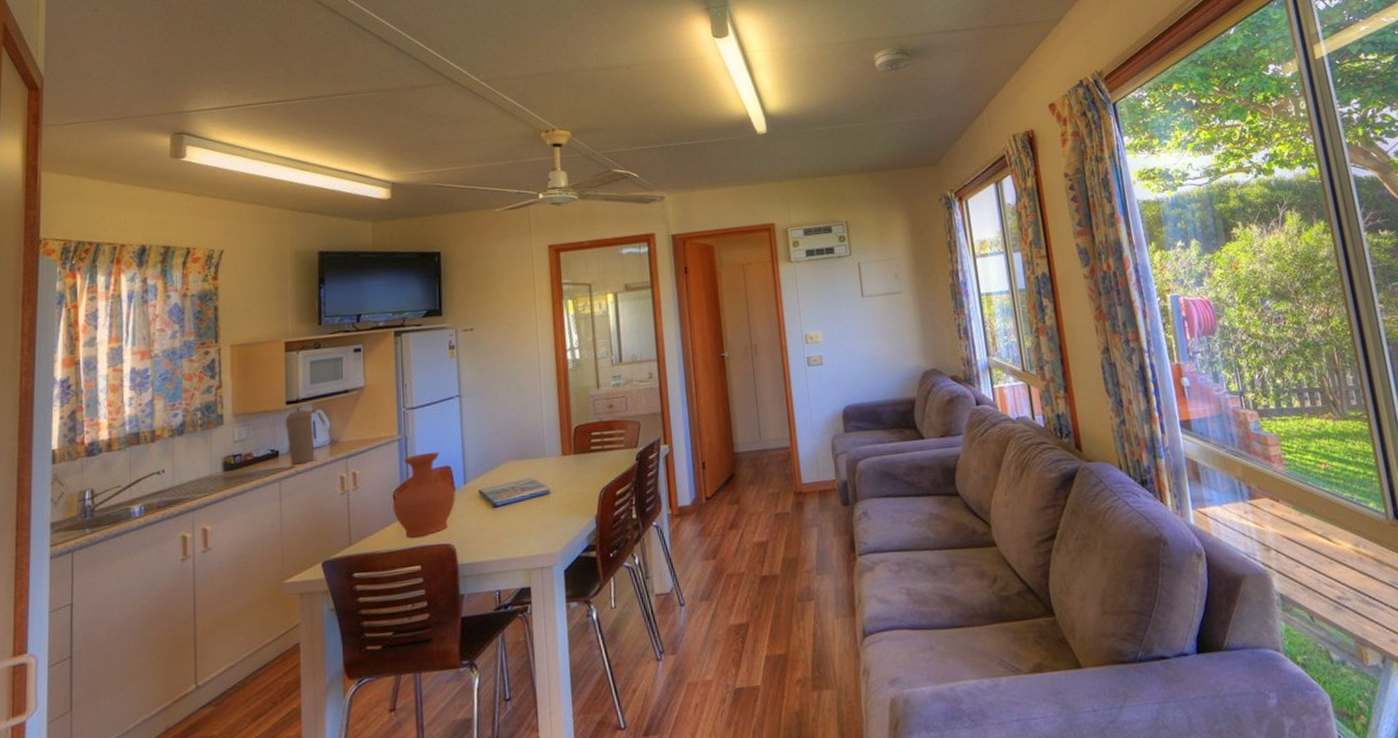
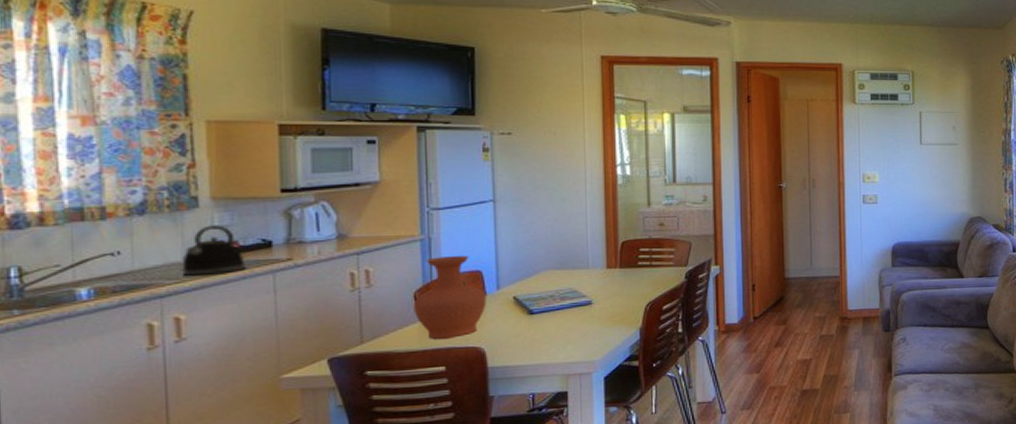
kettle: none [209,439,258,490] -> present [181,225,245,277]
canister: present [285,406,315,465] -> none [280,195,319,257]

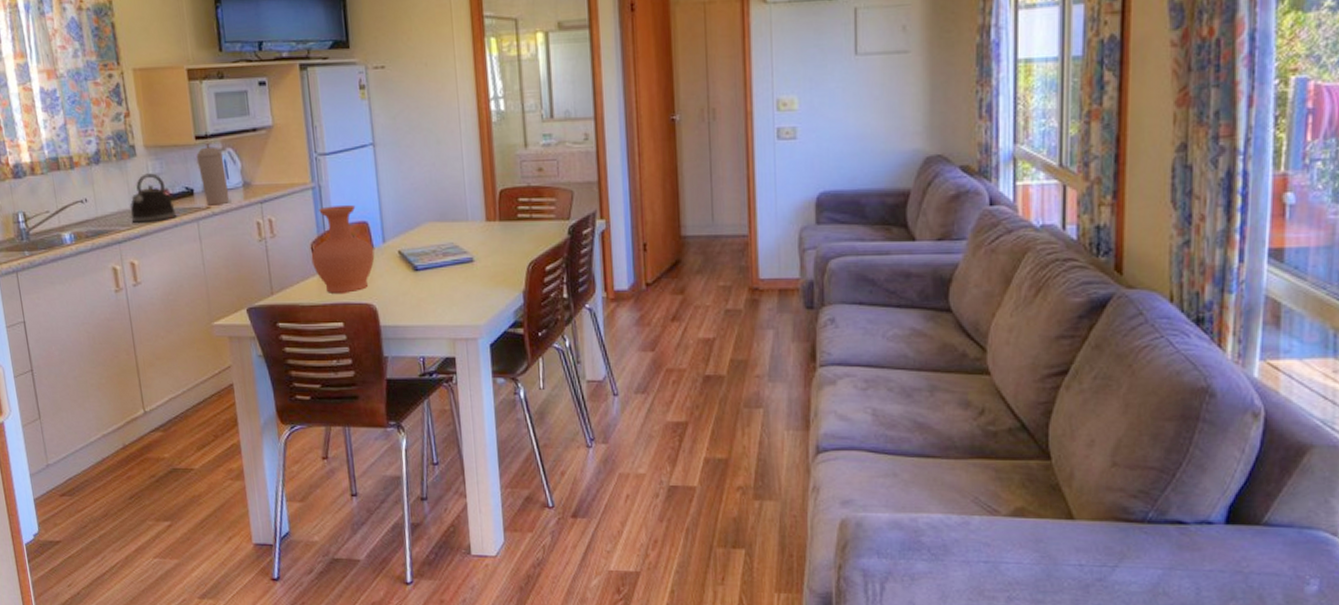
canister: none [280,195,319,257] -> present [196,142,230,206]

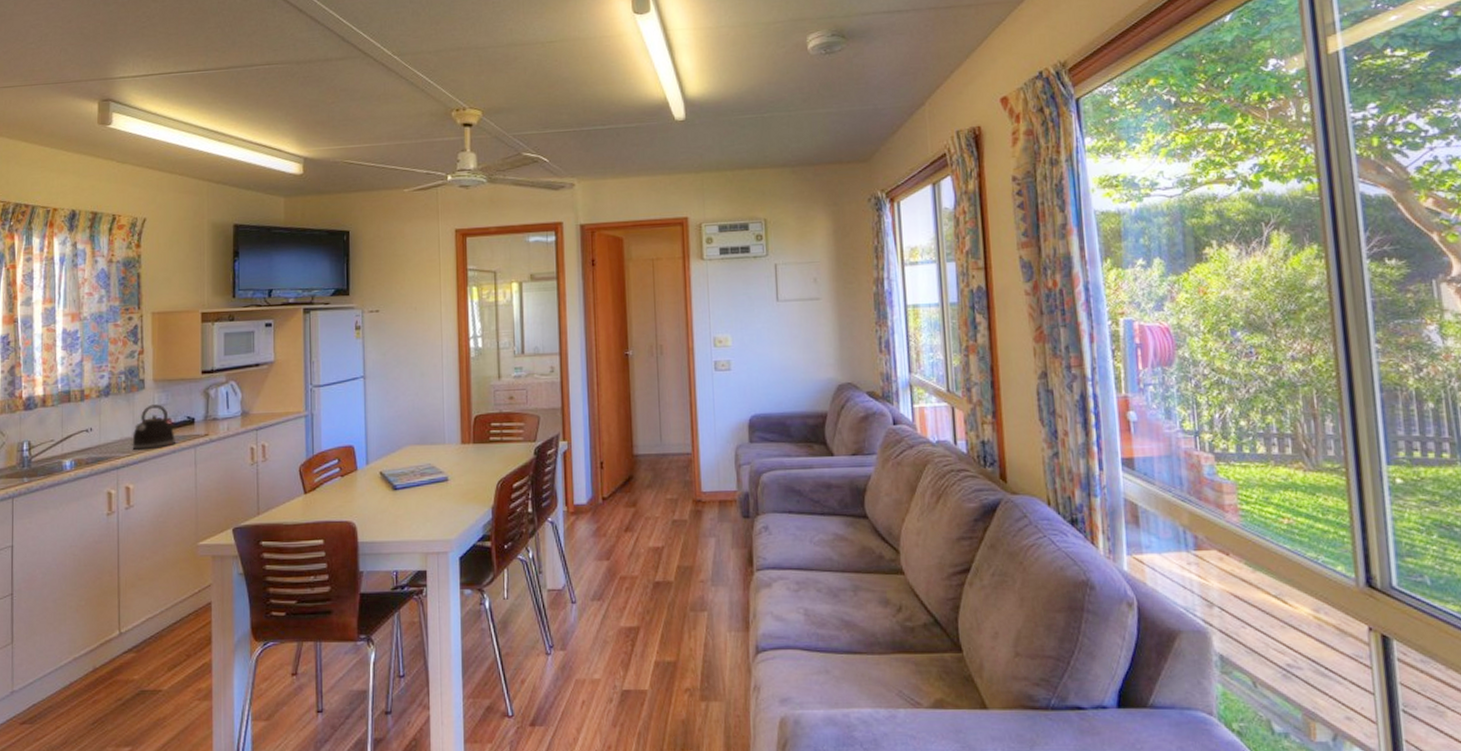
canister: present [196,142,230,206] -> none [201,376,228,433]
vase: present [311,204,375,293] -> none [298,430,358,512]

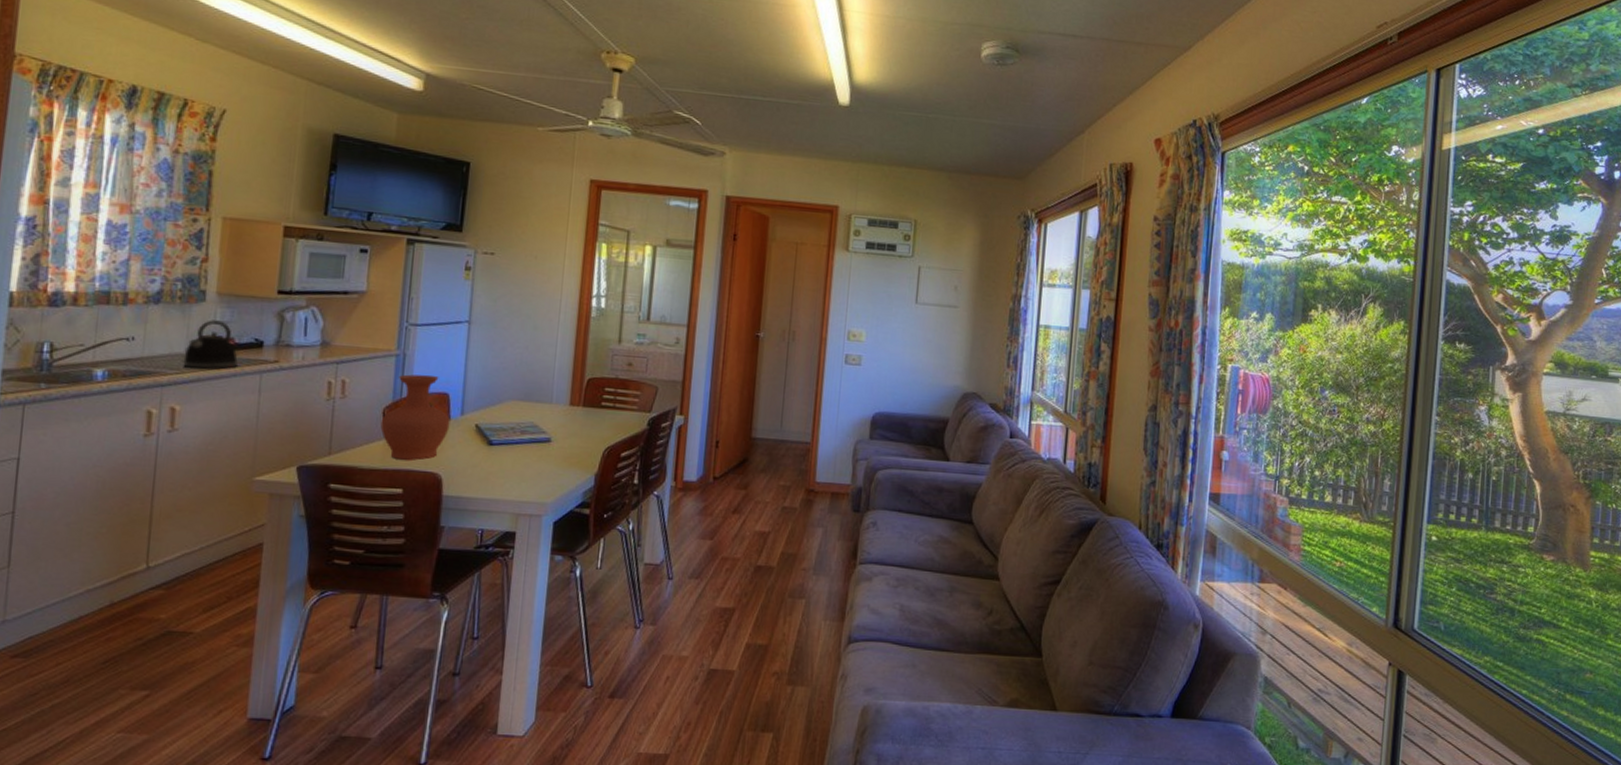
vase: none [298,430,358,512] -> present [380,374,450,461]

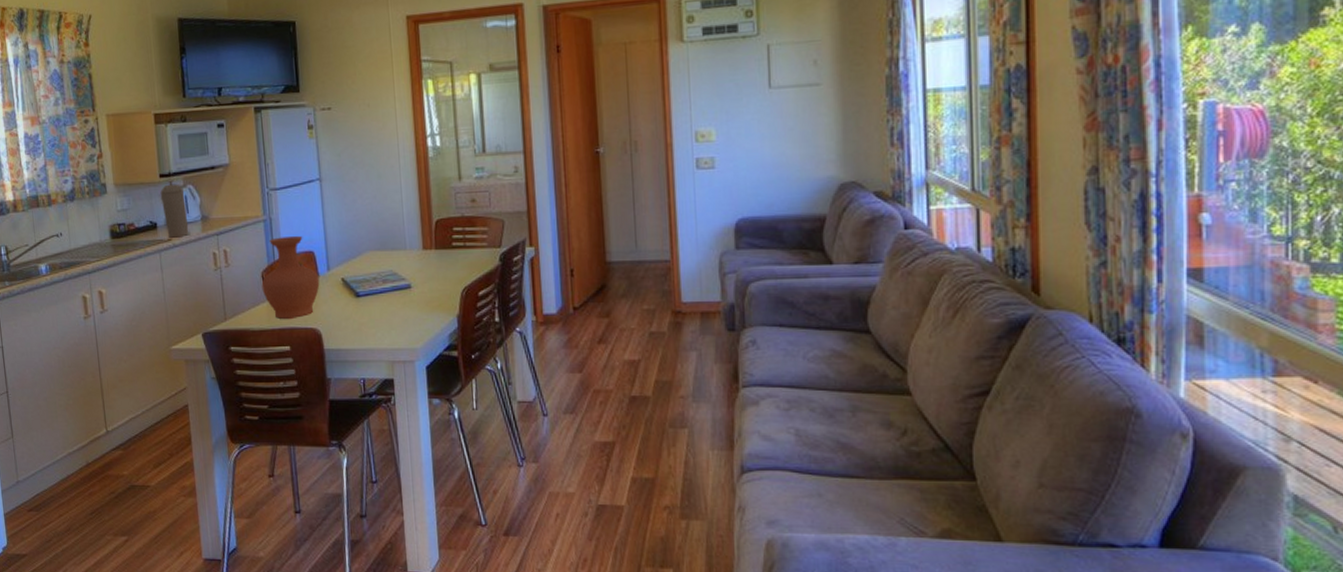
kettle: present [183,320,238,371] -> none [99,209,141,256]
canister: none [274,298,306,361] -> present [160,180,189,238]

